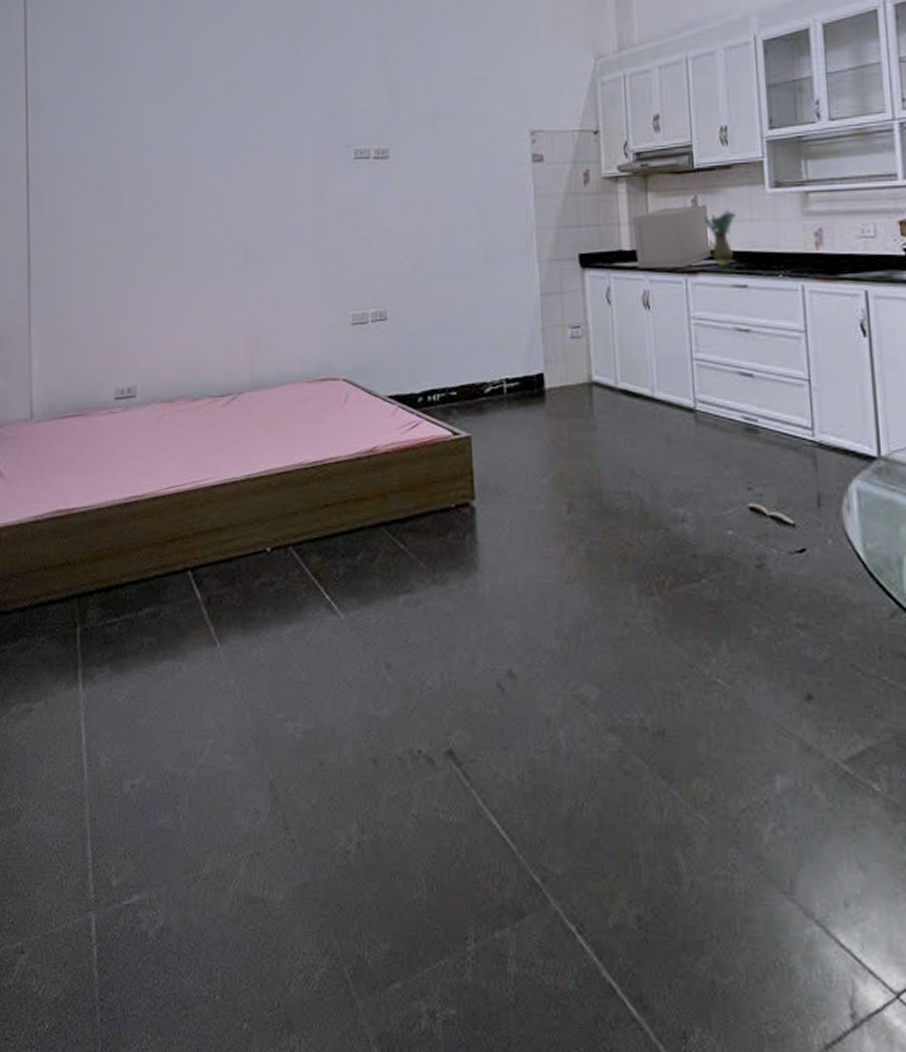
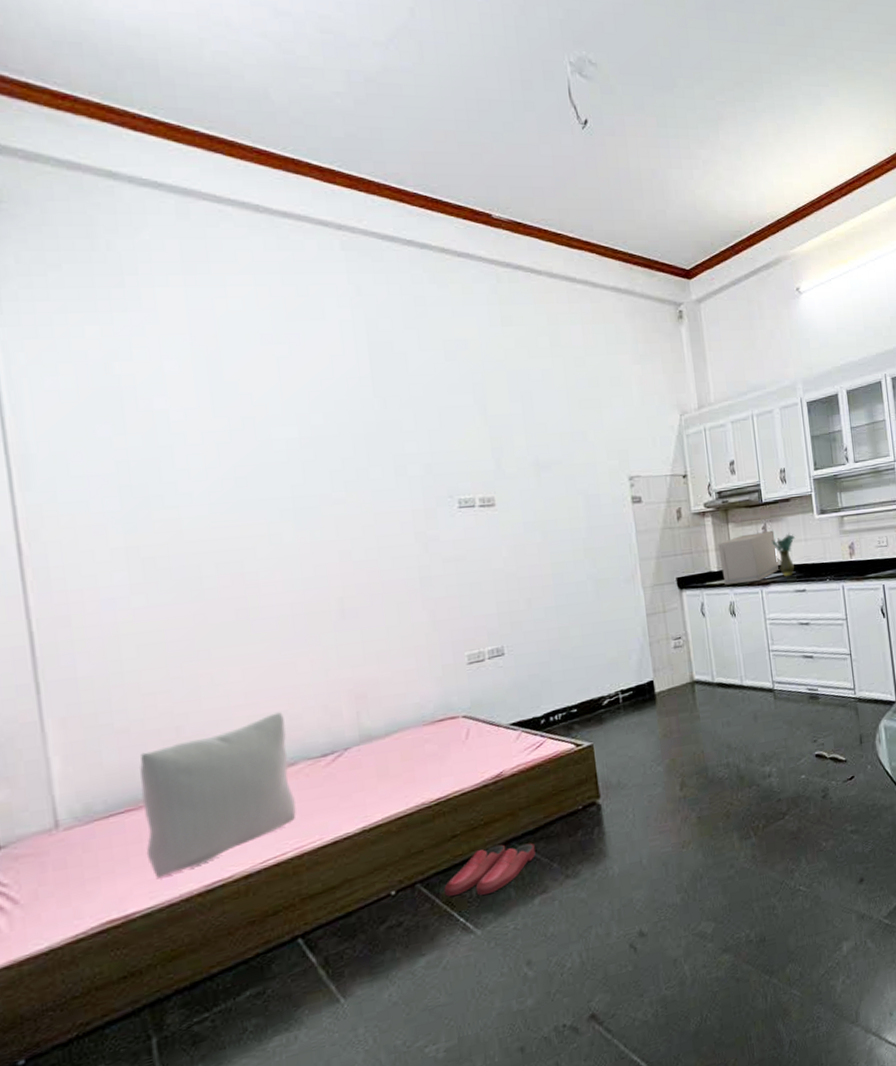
pillow: none [86,347,196,482] -> present [139,712,296,878]
slippers: none [313,526,403,578] -> present [444,843,536,897]

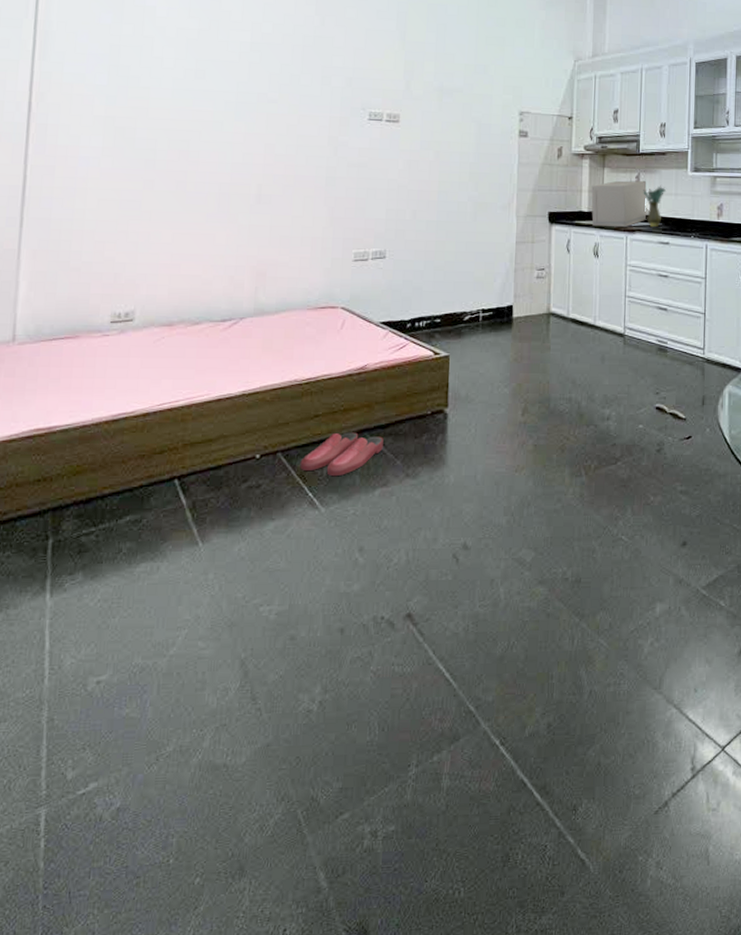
pillow: present [139,712,296,878] -> none [73,276,198,400]

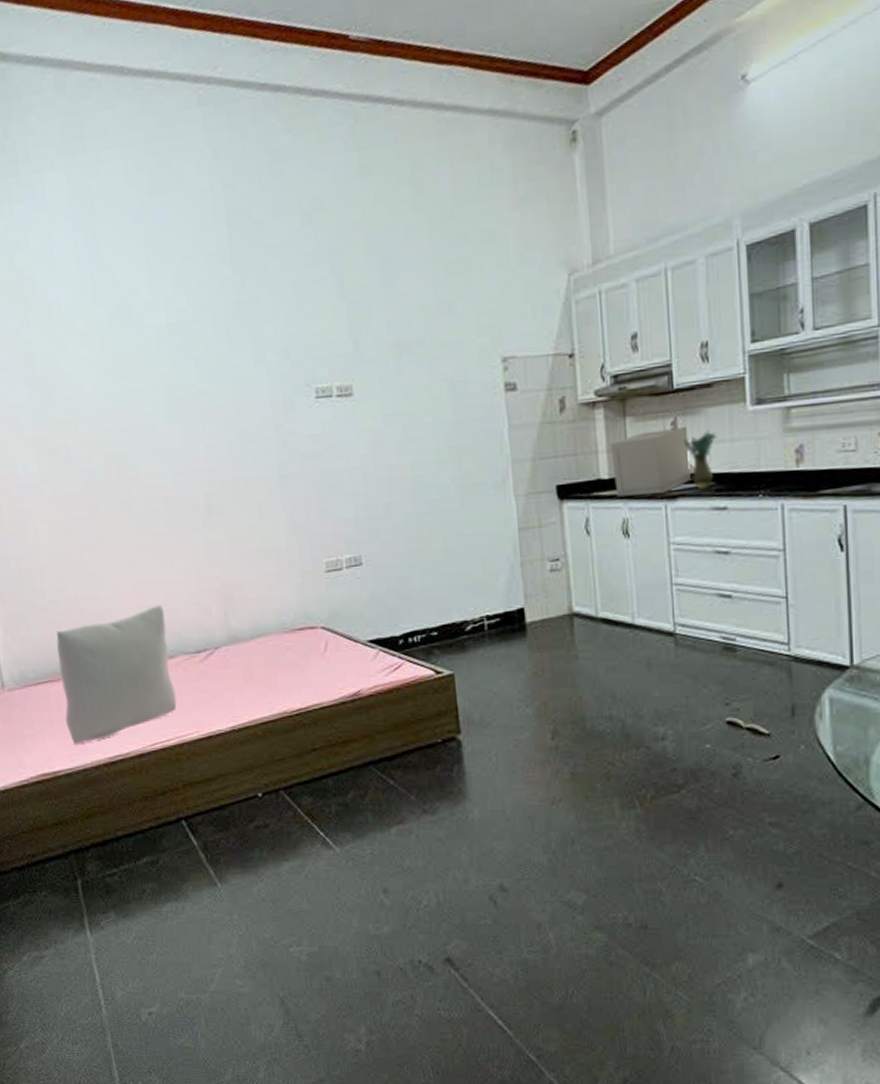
pillow: none [73,276,198,400] -> present [56,605,177,744]
slippers: present [300,432,384,477] -> none [305,766,393,815]

